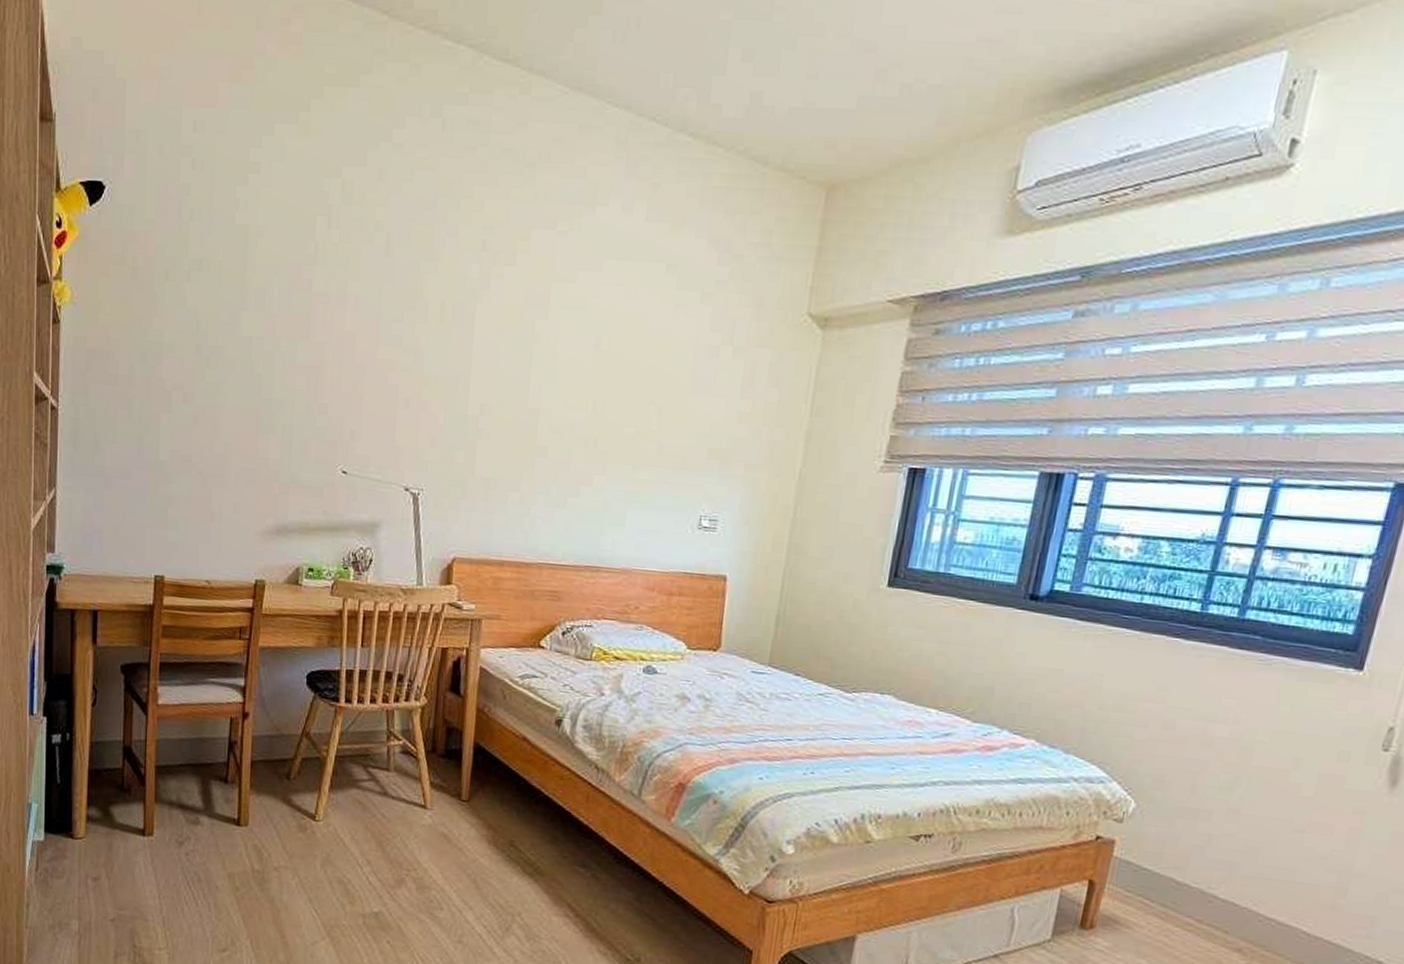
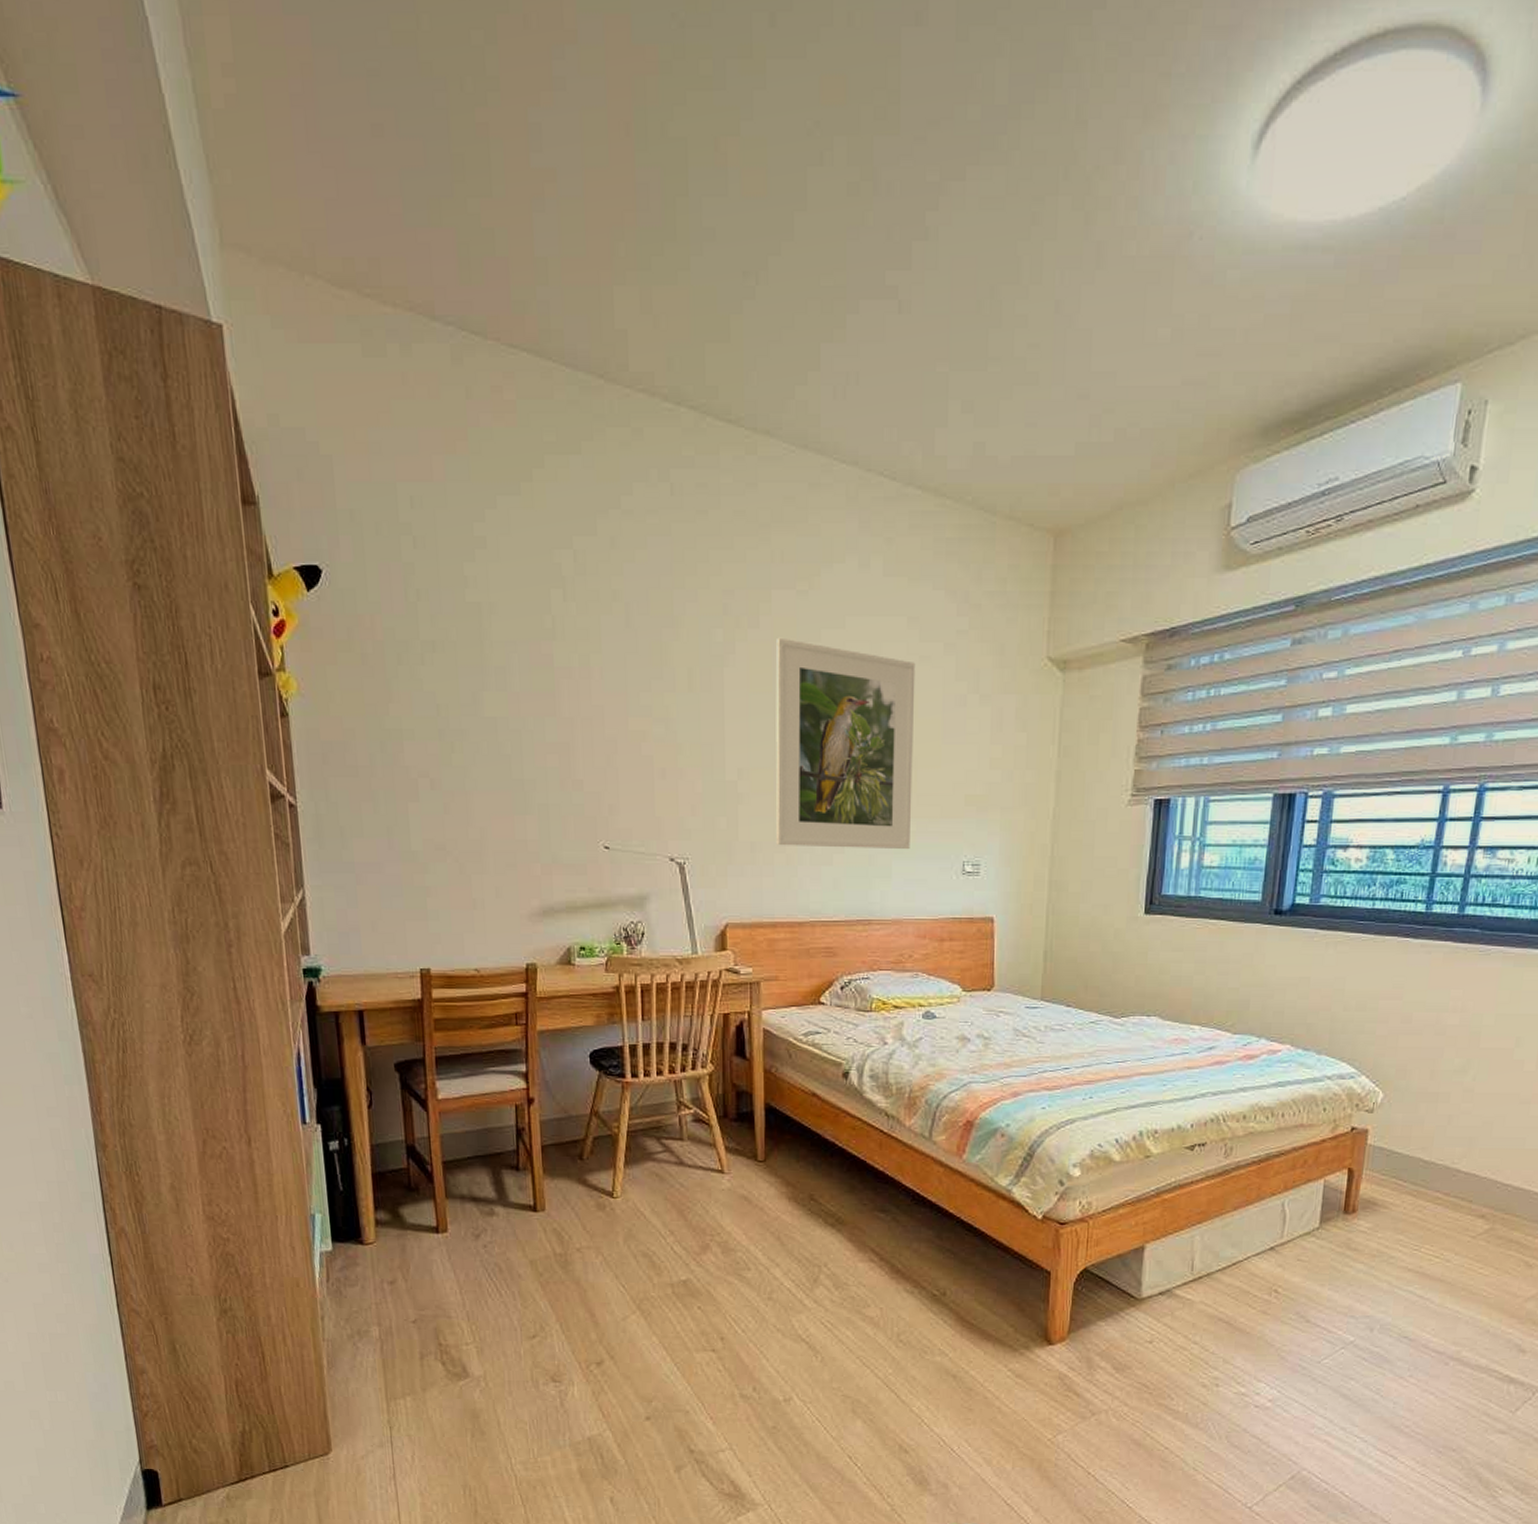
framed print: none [511,276,670,498] -> present [775,637,916,849]

